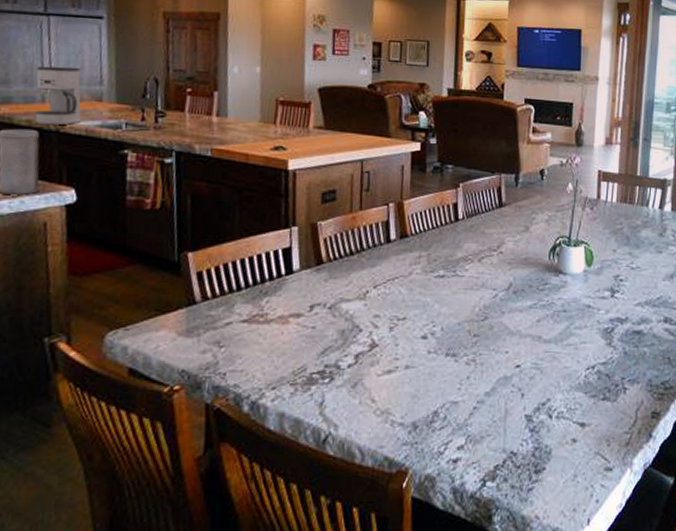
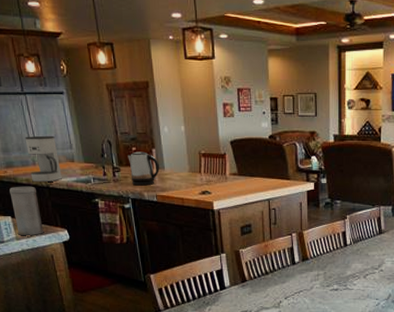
kettle: none [178,93,221,136] -> present [127,151,159,186]

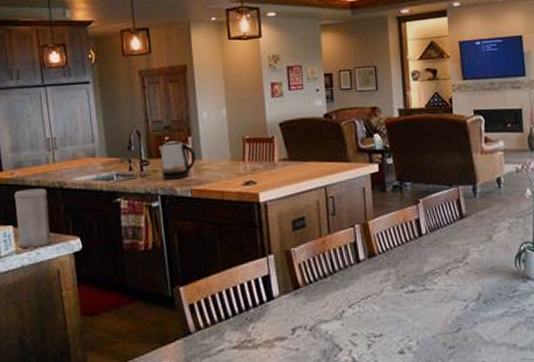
coffee maker: present [25,135,62,183] -> none [40,129,79,184]

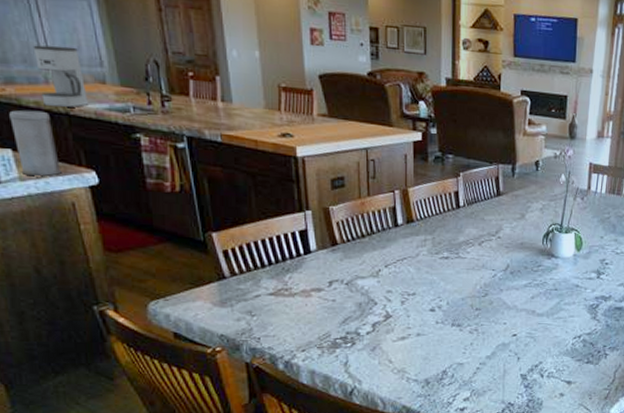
coffee maker: none [40,129,79,184] -> present [33,45,88,108]
kettle: present [159,140,196,180] -> none [182,77,225,122]

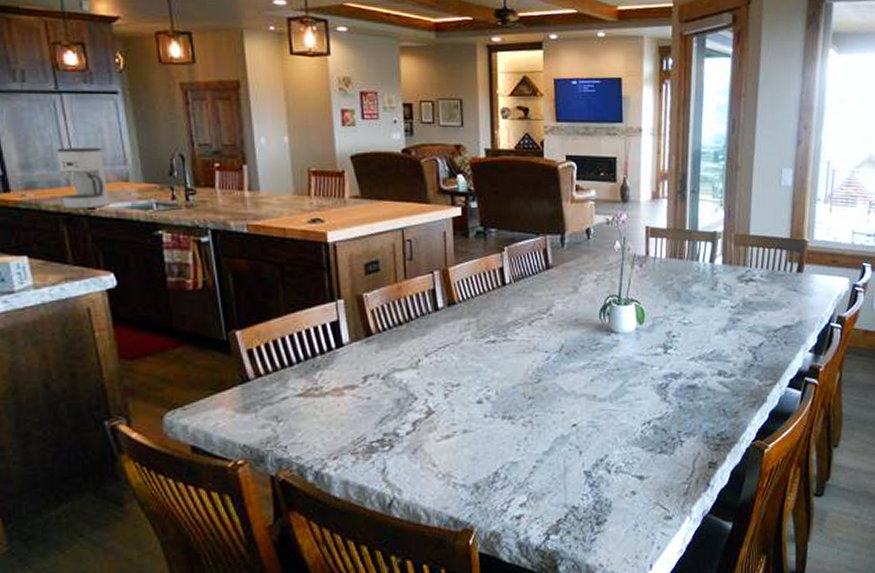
canister: present [9,109,62,177] -> none [28,214,79,284]

